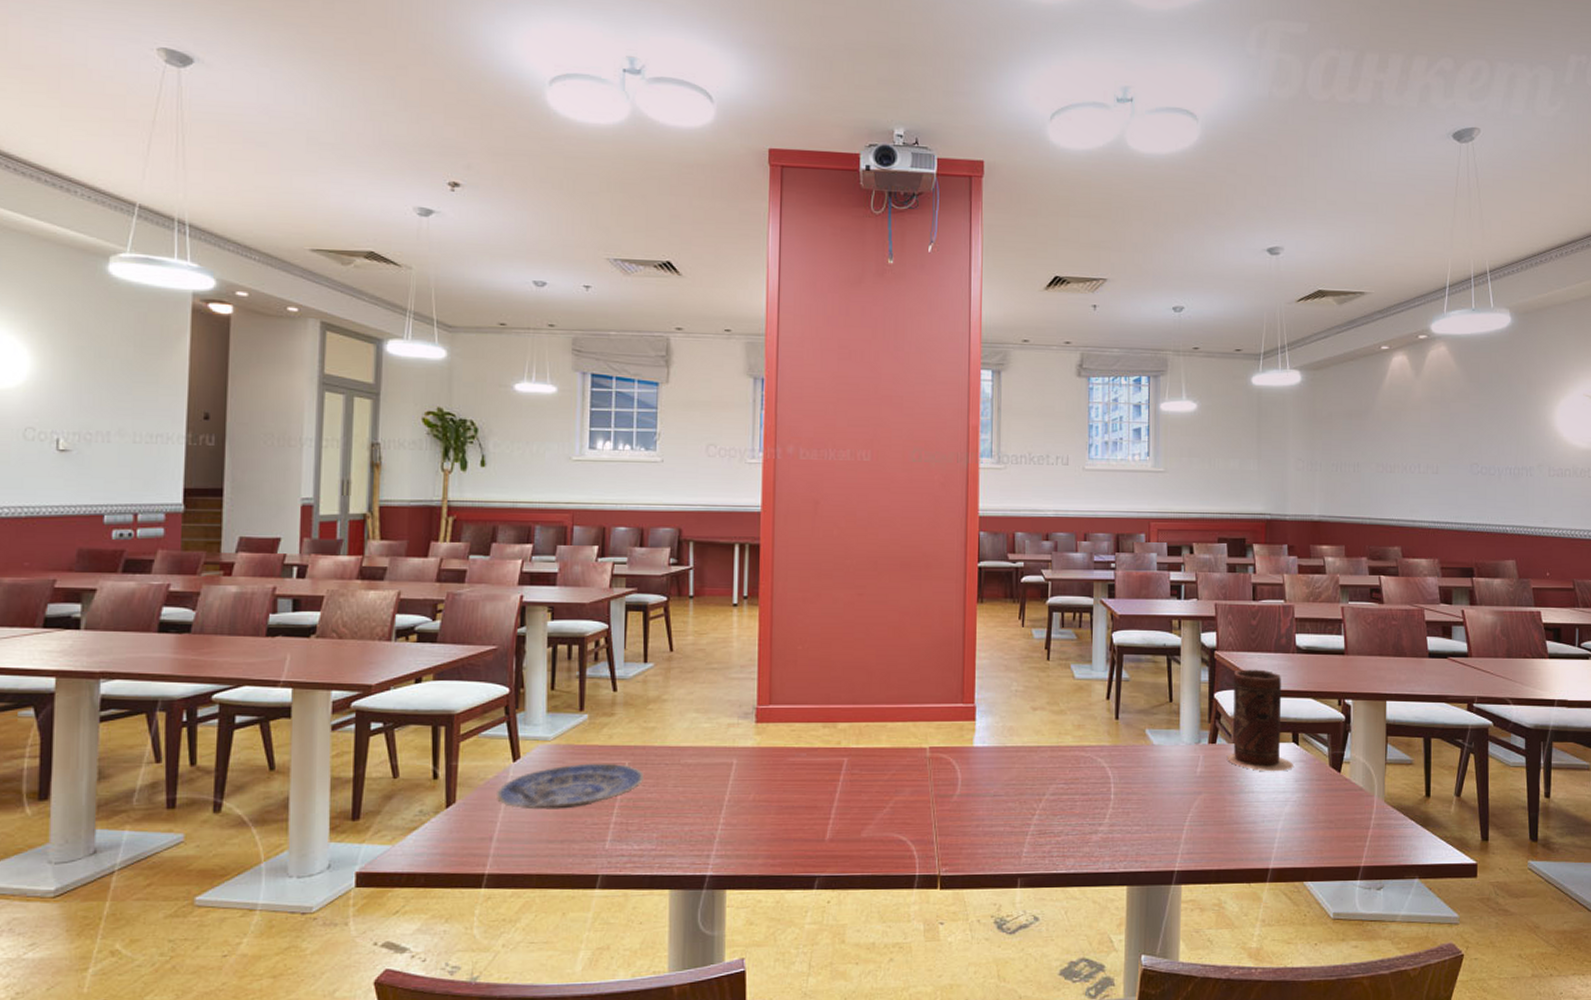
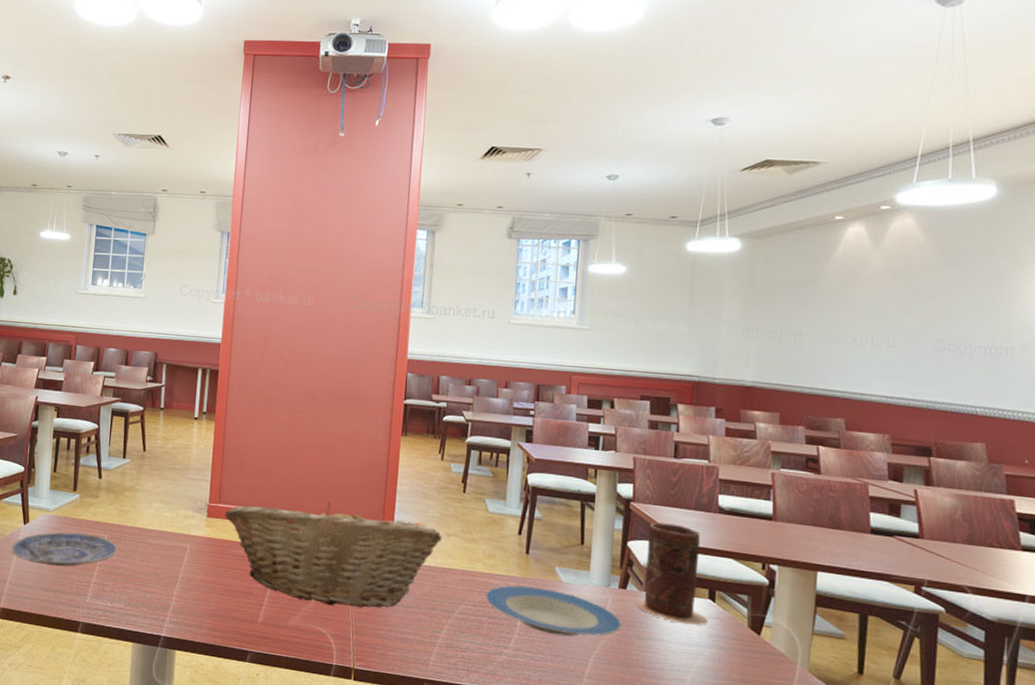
fruit basket: none [777,688,1027,807] -> present [225,502,442,608]
plate: none [1077,754,1214,803] -> present [485,585,623,637]

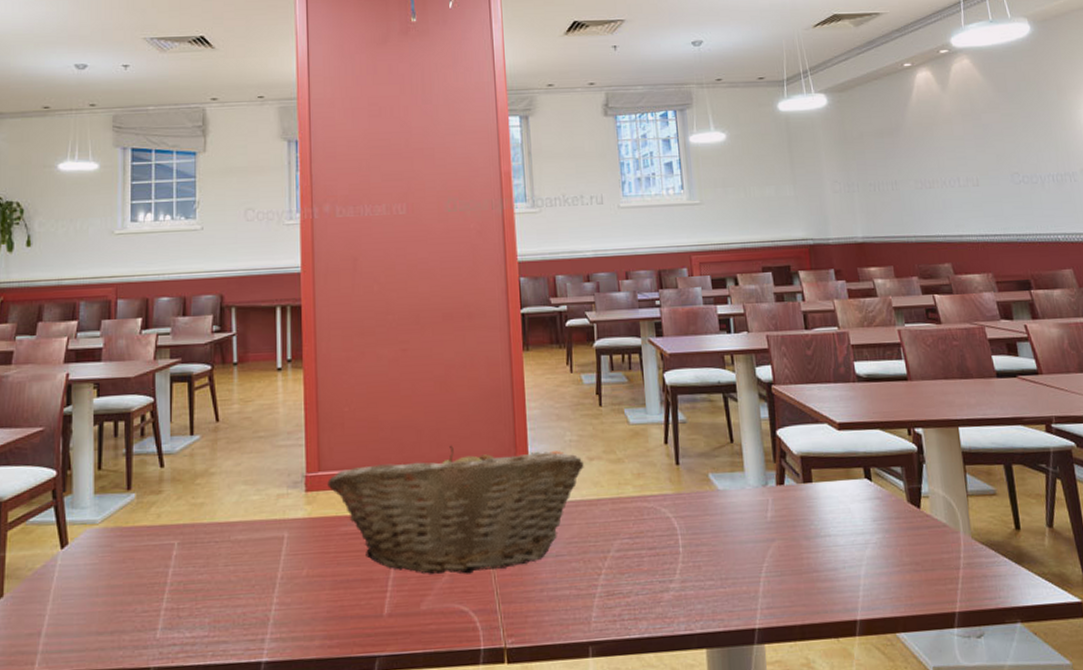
plate: present [11,532,118,567] -> none [45,544,193,600]
plate: present [485,585,623,637] -> none [640,501,787,555]
vase: present [636,522,708,625] -> none [794,401,869,512]

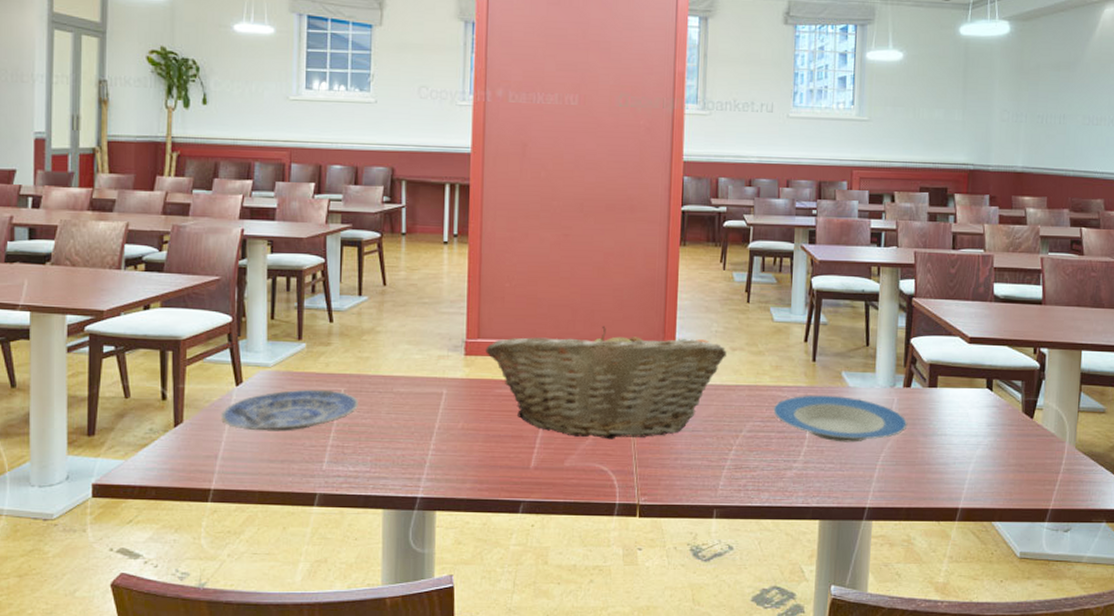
plate: none [45,544,193,600] -> present [221,389,358,431]
plate: none [640,501,787,555] -> present [773,394,908,443]

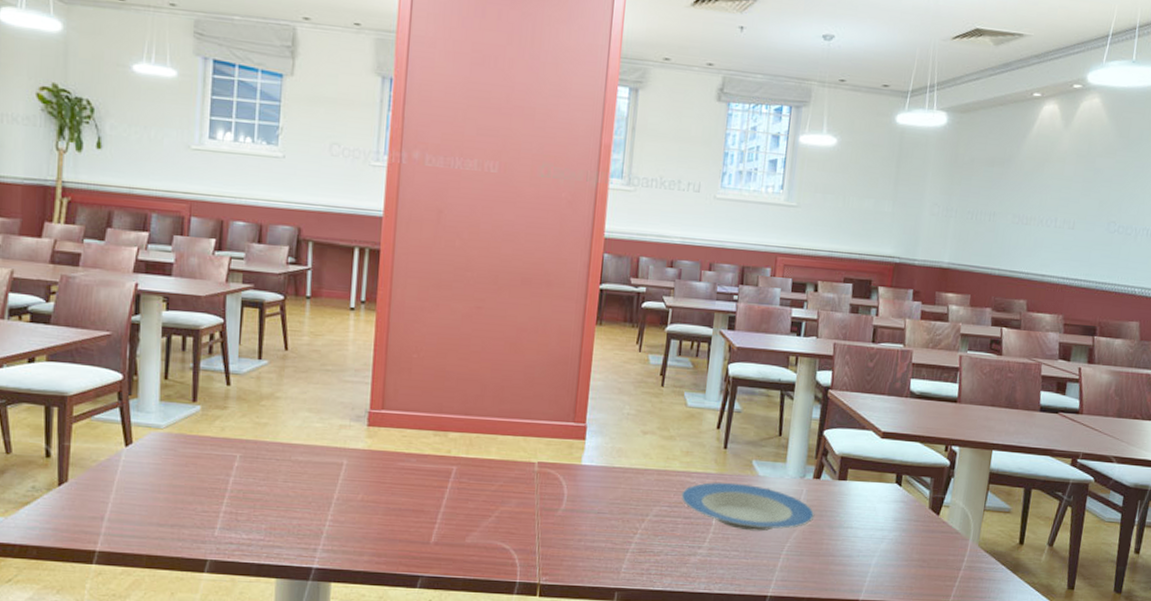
plate: present [221,389,358,431] -> none [109,453,254,496]
fruit basket: present [485,325,727,440] -> none [389,402,638,518]

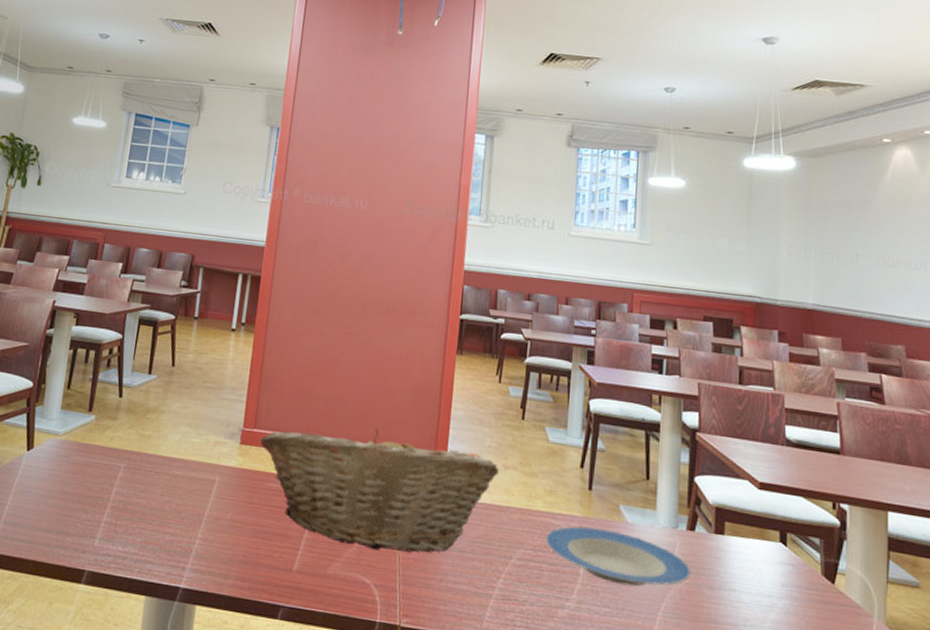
fruit basket: none [389,402,638,518] -> present [260,428,499,553]

